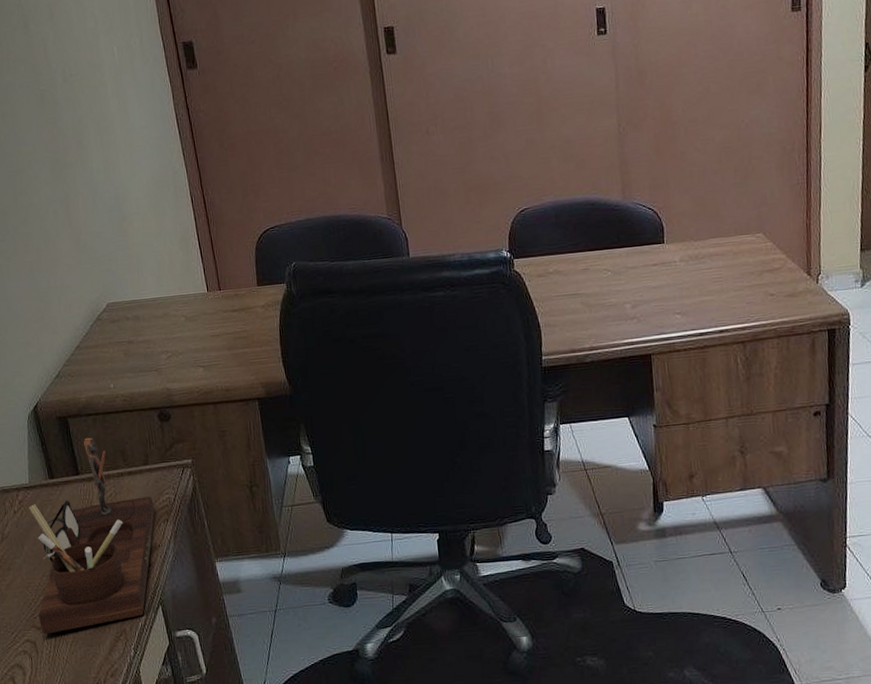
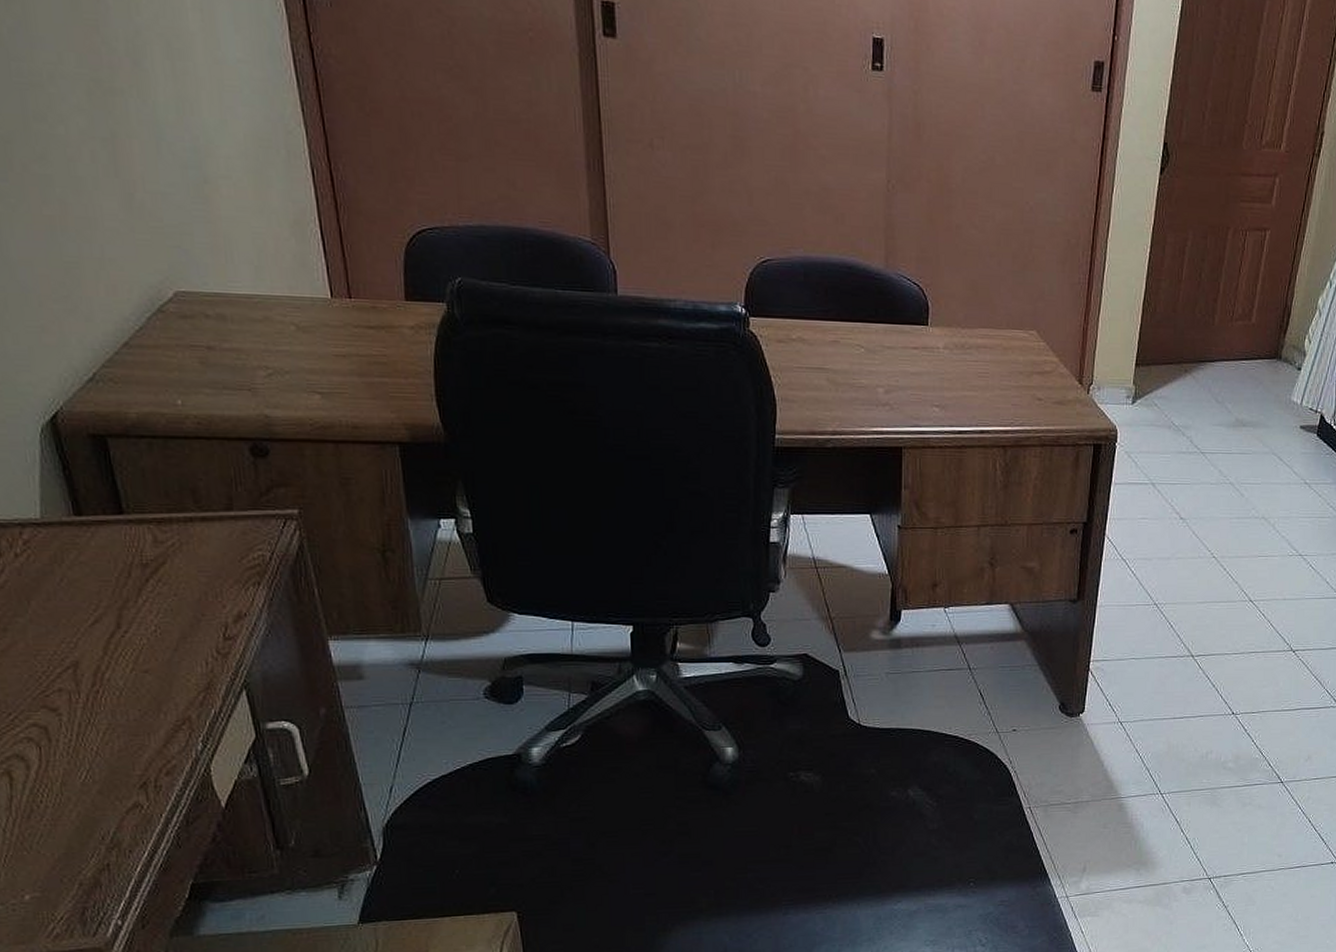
desk organizer: present [28,437,155,635] -> none [38,466,241,718]

